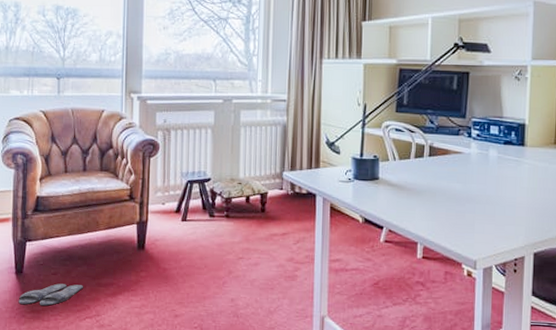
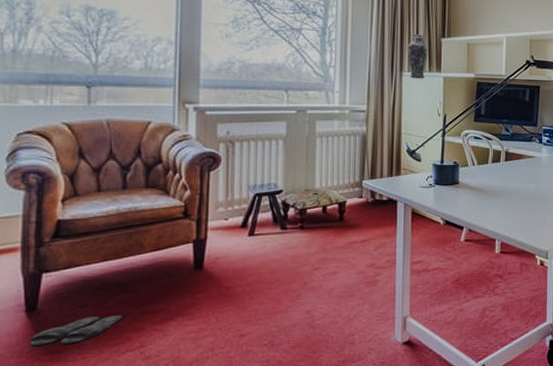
vase: none [327,18,348,66] -> present [407,34,428,79]

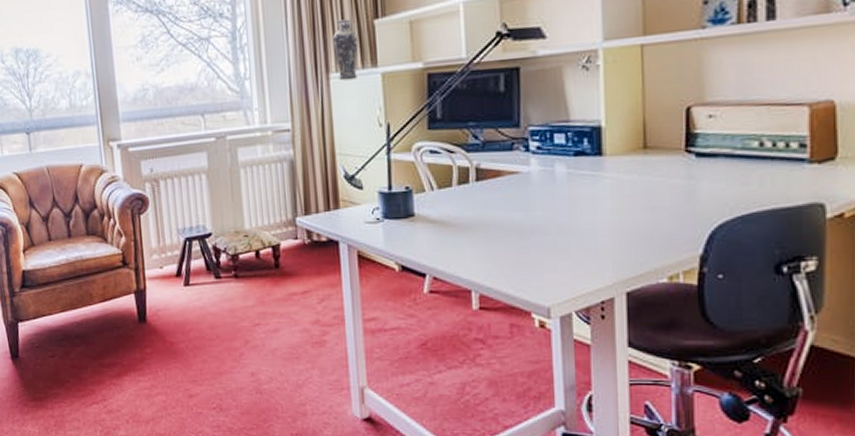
slippers: present [29,315,122,347] -> none [18,367,85,393]

